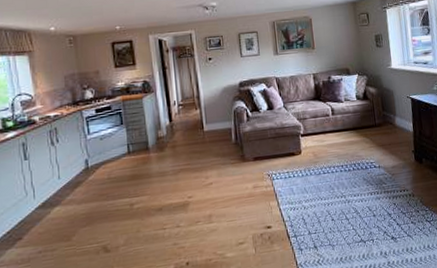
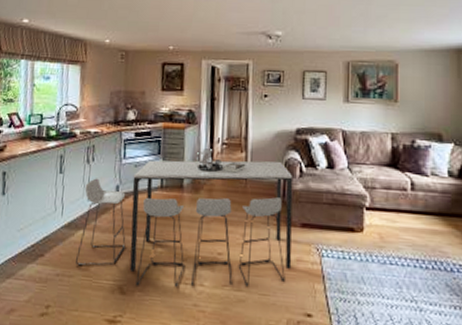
dining table: none [53,111,250,242] -> present [76,148,293,287]

